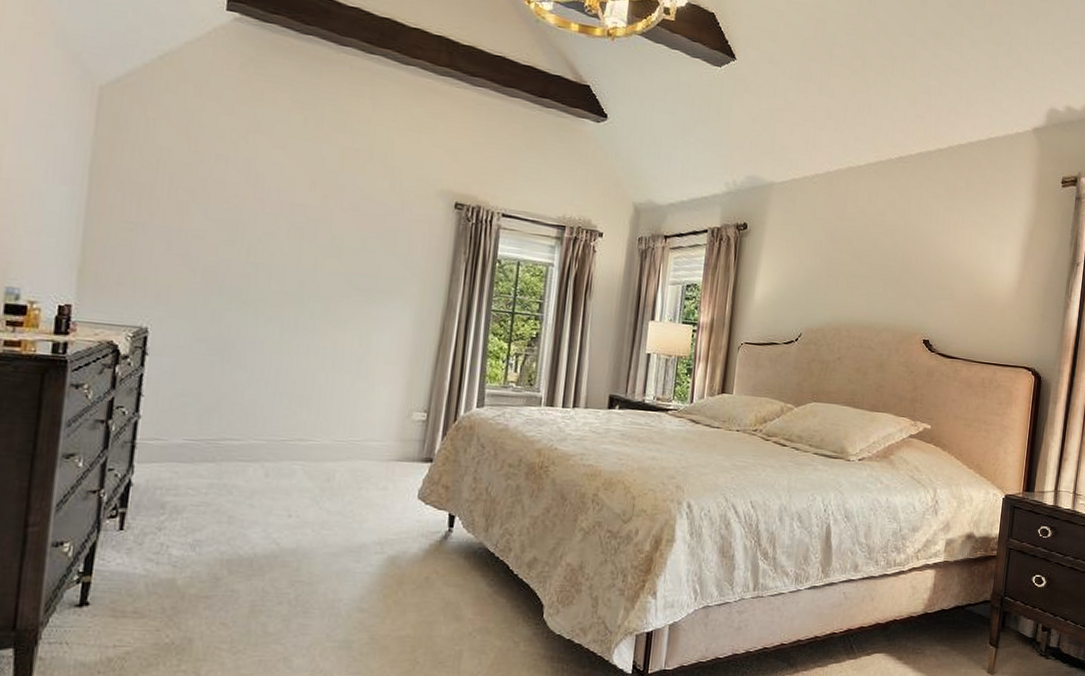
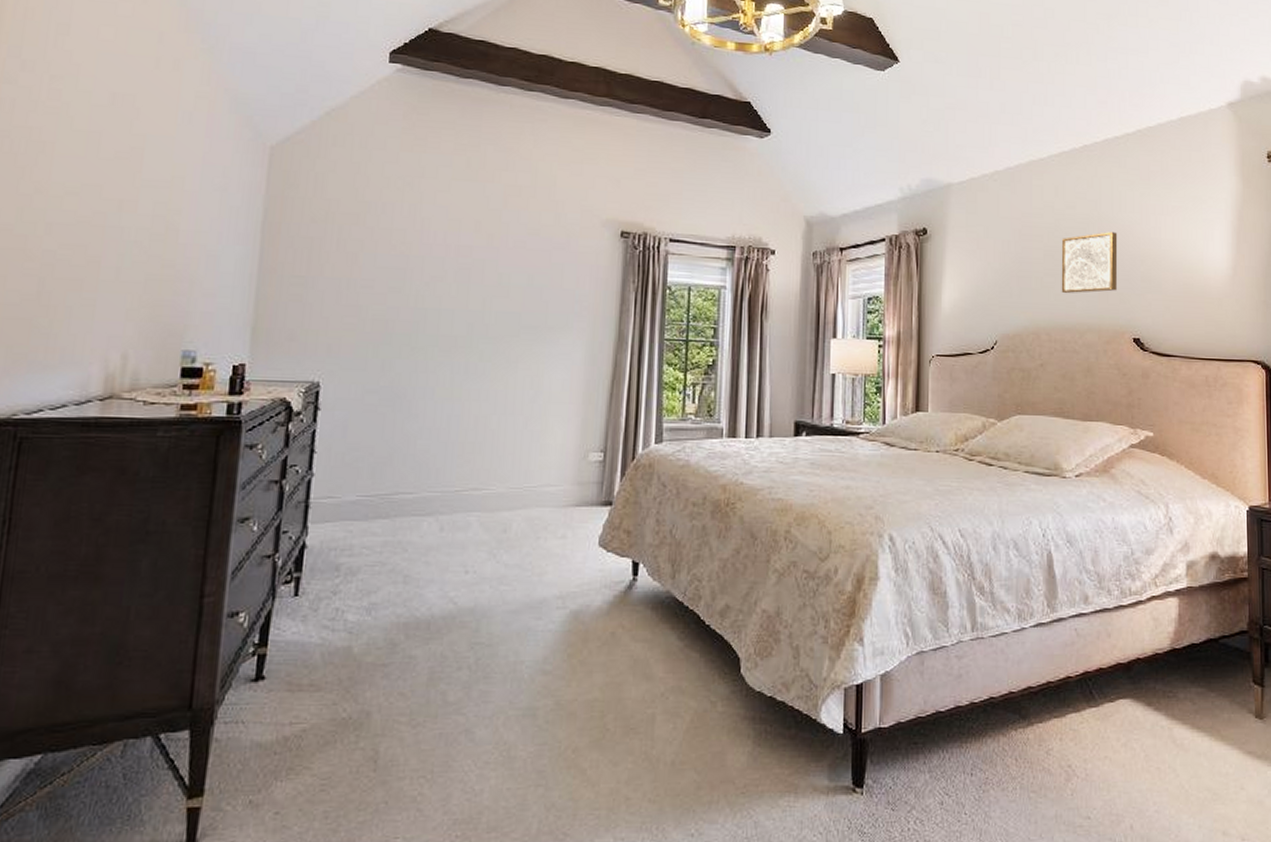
wall art: none [864,240,921,296] -> present [1061,232,1118,294]

